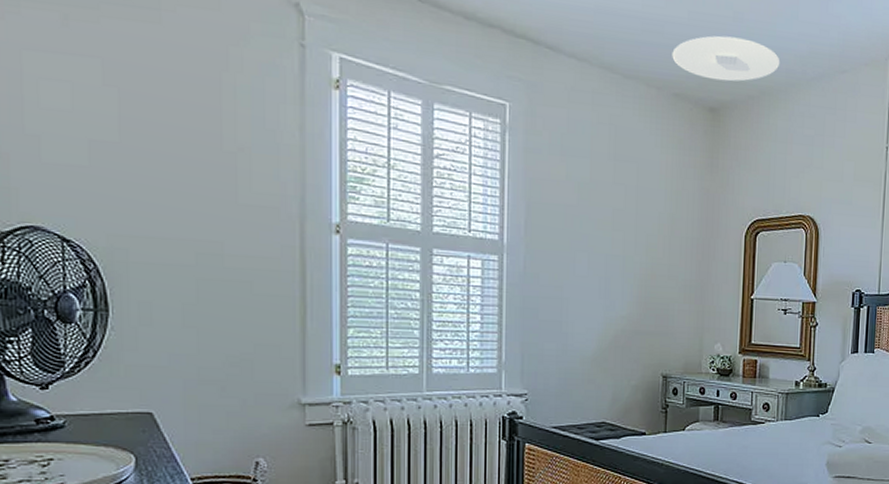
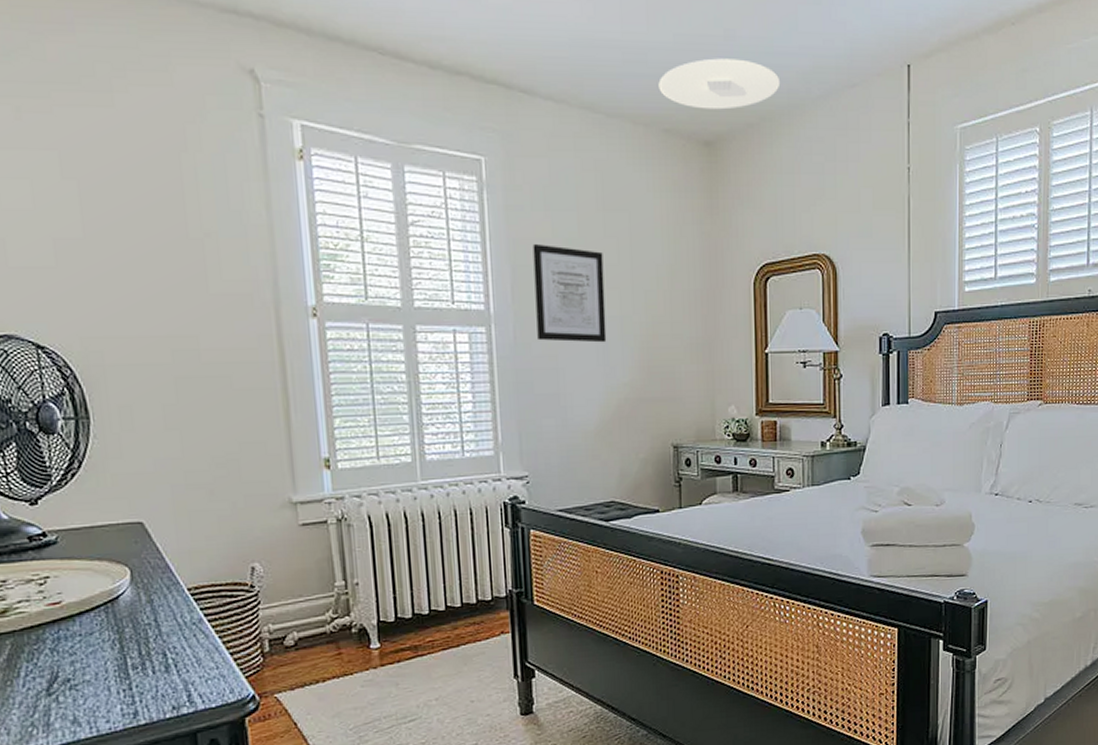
wall art: none [546,184,611,278] -> present [533,243,607,343]

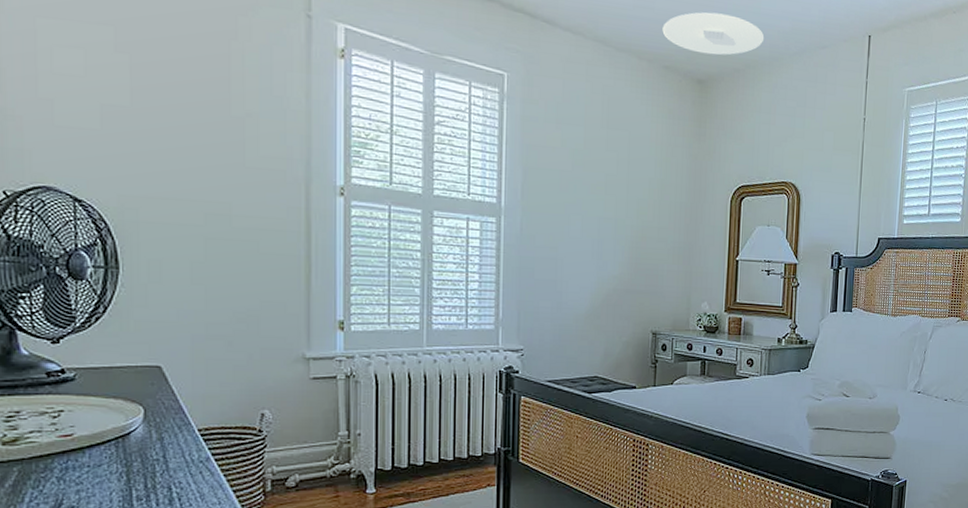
wall art: present [533,243,607,343] -> none [541,150,604,240]

